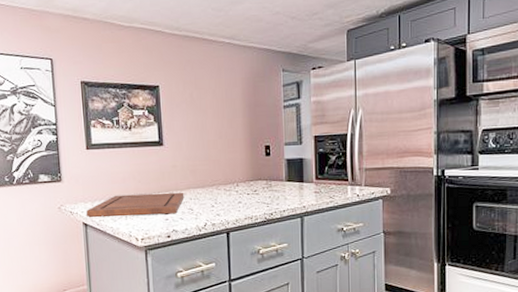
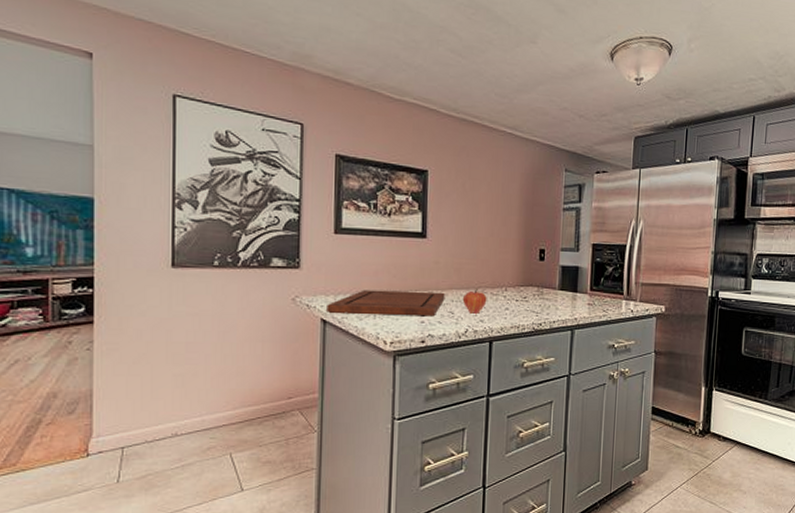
fruit: none [199,185,221,209] -> present [462,288,487,314]

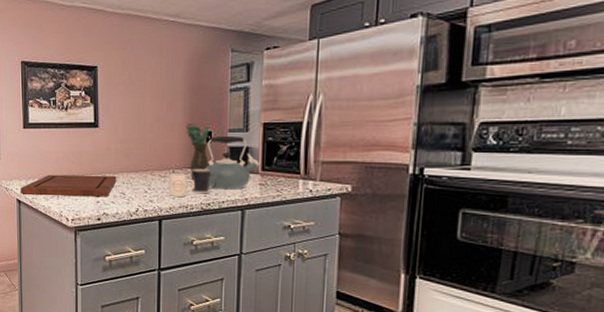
fruit: present [462,288,487,314] -> none [132,170,156,194]
mug: none [500,291,527,317] -> present [168,173,194,198]
vase: none [519,239,543,289] -> present [186,122,210,171]
mug: none [523,287,549,314] -> present [190,168,218,194]
kettle: none [537,254,588,309] -> present [204,135,259,190]

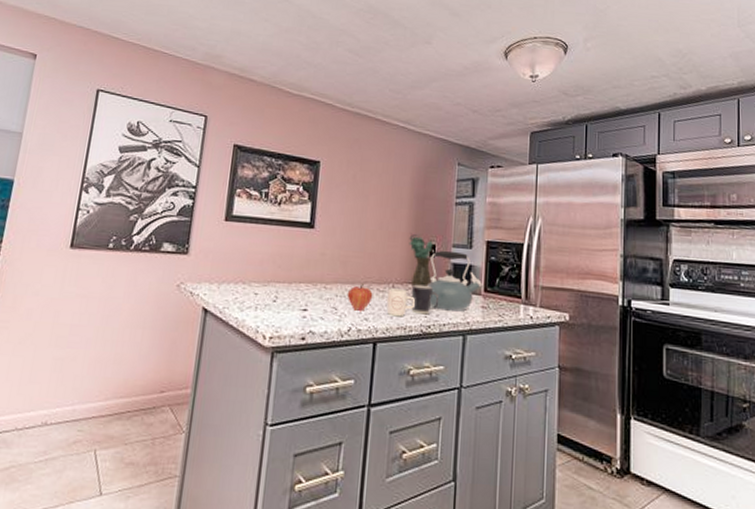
cutting board: present [20,174,117,197] -> none [209,279,330,312]
fruit: none [132,170,156,194] -> present [347,283,373,311]

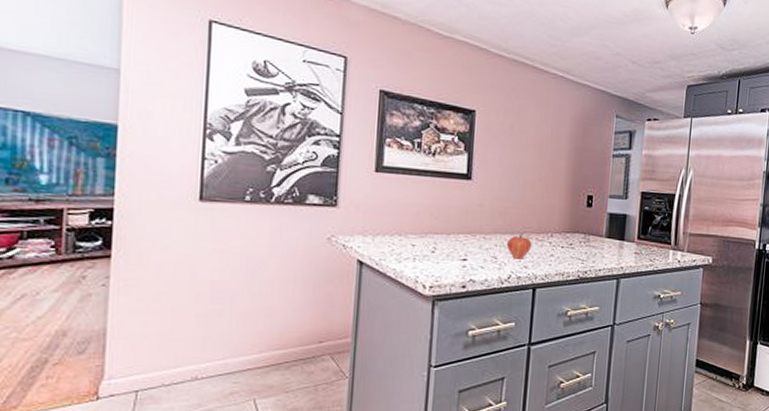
mug: present [386,288,415,317] -> none [545,237,573,264]
vase: present [409,233,433,287] -> none [567,184,591,236]
mug: present [411,284,439,315] -> none [569,233,596,261]
kettle: present [426,250,482,312] -> none [583,201,636,258]

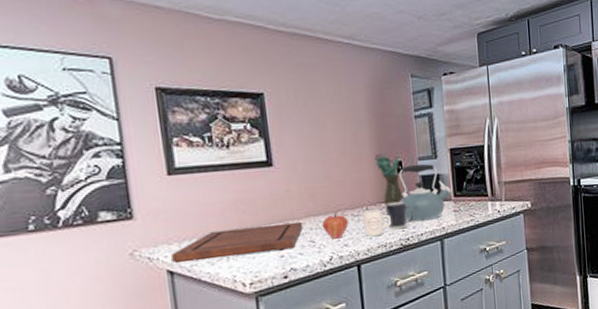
cutting board: none [364,231,489,261] -> present [171,221,303,263]
mug: none [545,237,573,264] -> present [362,209,391,237]
vase: none [567,184,591,236] -> present [374,153,404,206]
mug: none [569,233,596,261] -> present [385,201,414,230]
kettle: none [583,201,636,258] -> present [399,164,451,222]

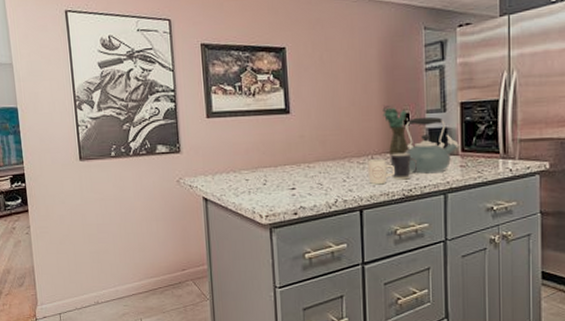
cutting board: present [171,221,303,263] -> none [207,165,313,191]
fruit: present [321,211,349,239] -> none [329,158,354,184]

